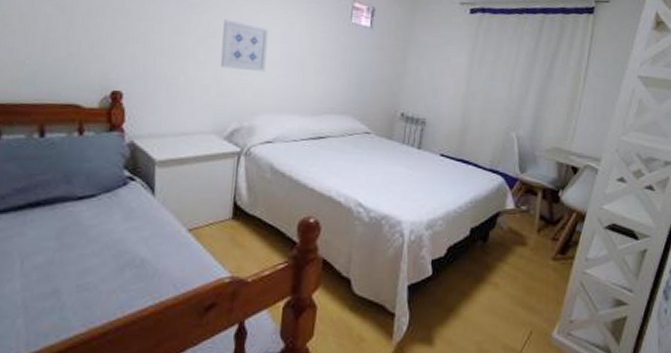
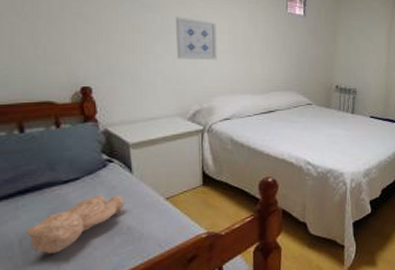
teddy bear: none [30,217,142,282] -> present [26,195,125,255]

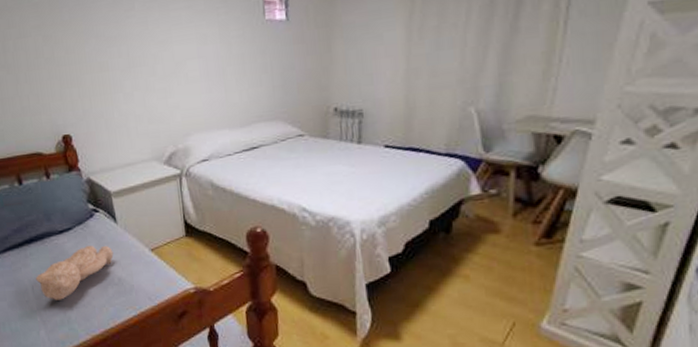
wall art: present [176,17,217,60] -> none [141,45,188,96]

